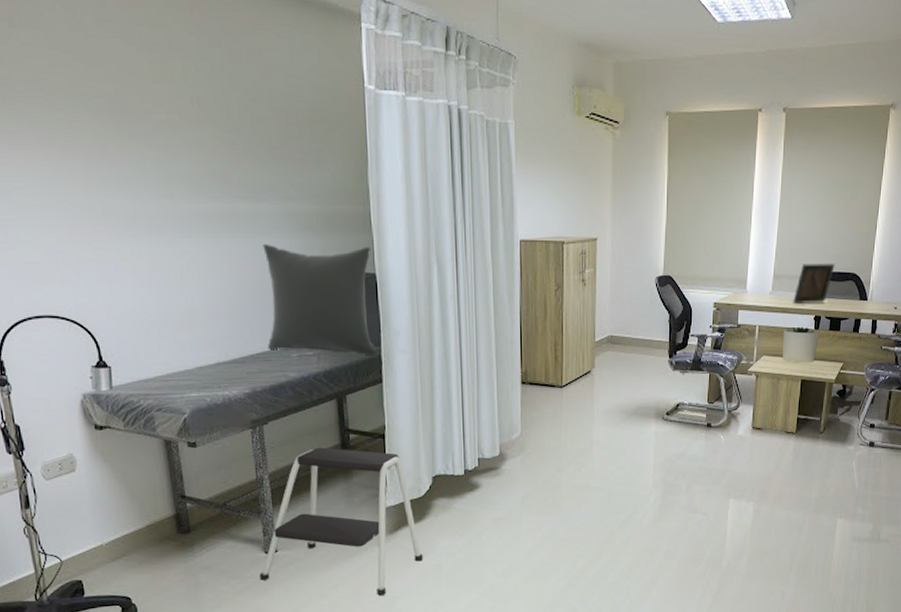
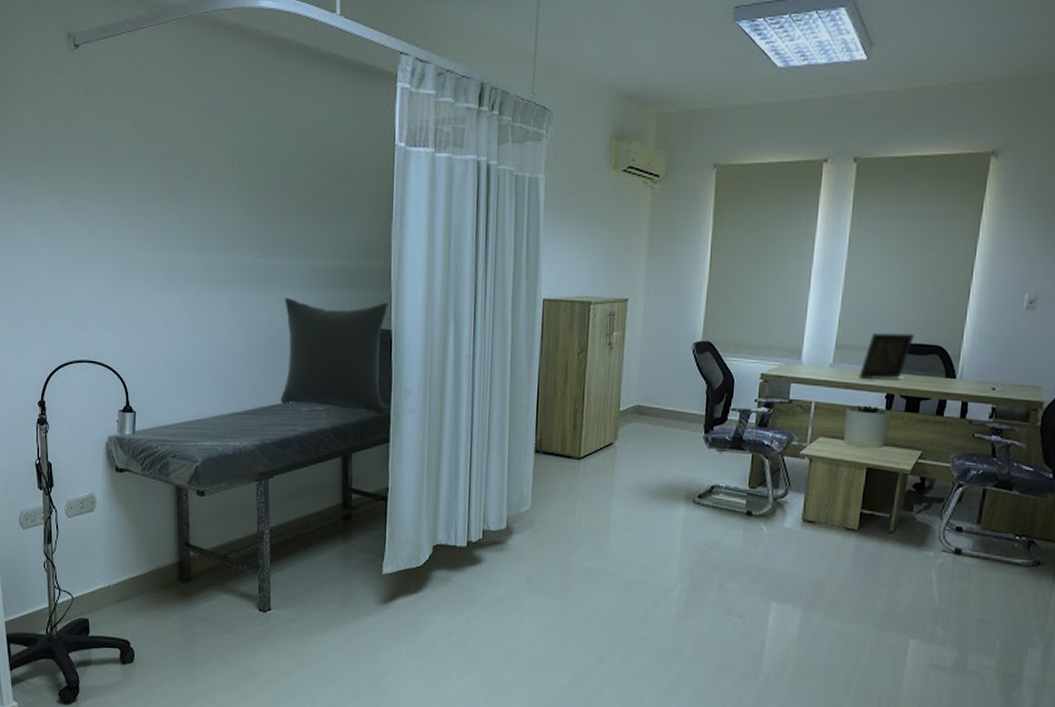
step stool: present [259,447,423,596] -> none [251,505,417,670]

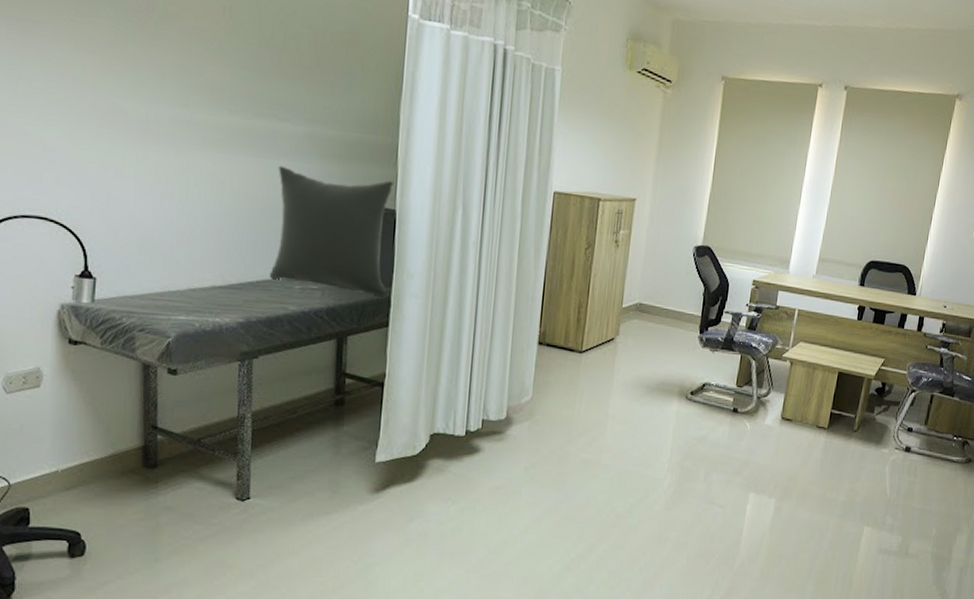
planter: present [843,405,892,449] -> none [821,315,862,356]
picture frame: present [859,332,914,380] -> none [837,249,885,293]

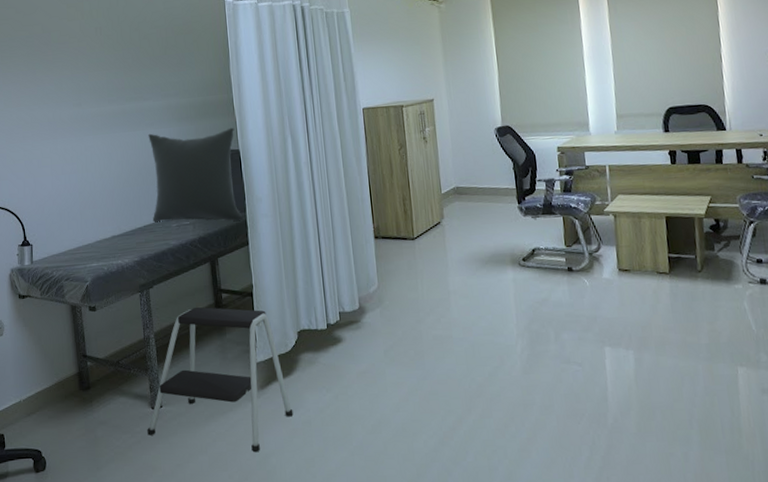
step stool: none [226,389,410,560] -> present [147,306,294,453]

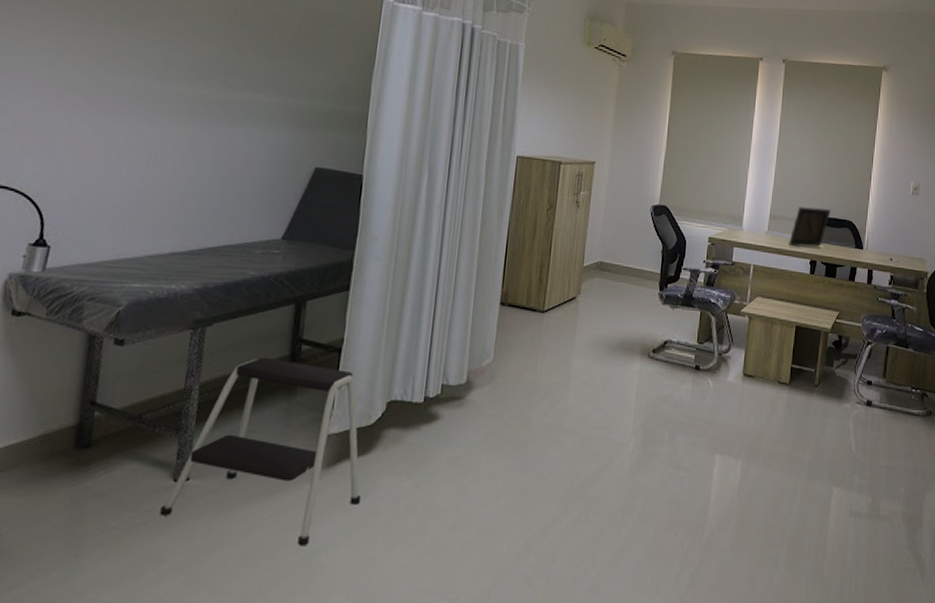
pillow: present [148,127,243,222] -> none [232,134,363,259]
picture frame: none [642,97,682,141] -> present [789,207,831,248]

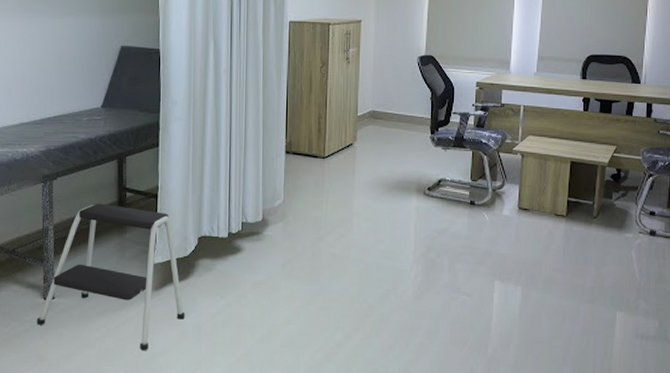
picture frame: present [789,207,831,248] -> none [559,45,603,85]

